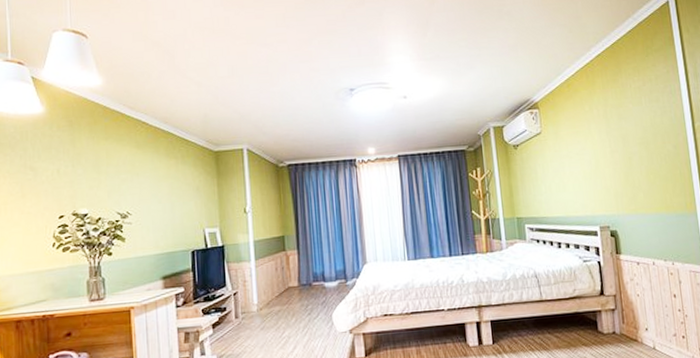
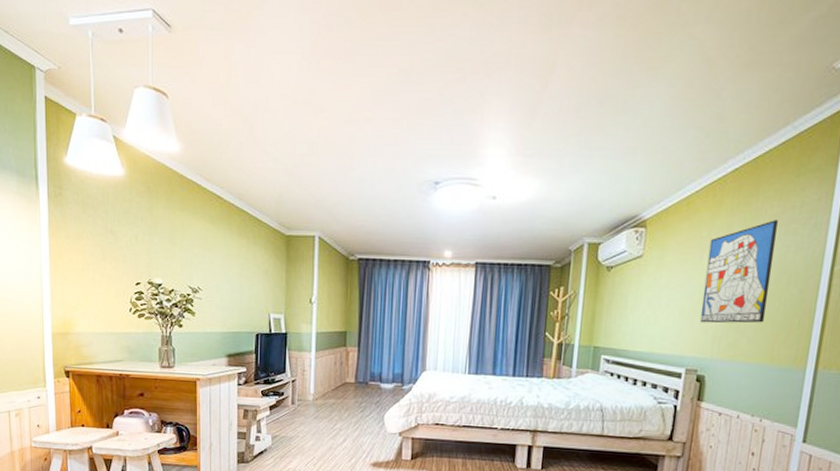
wall art: none [593,91,653,184] -> present [699,220,778,323]

